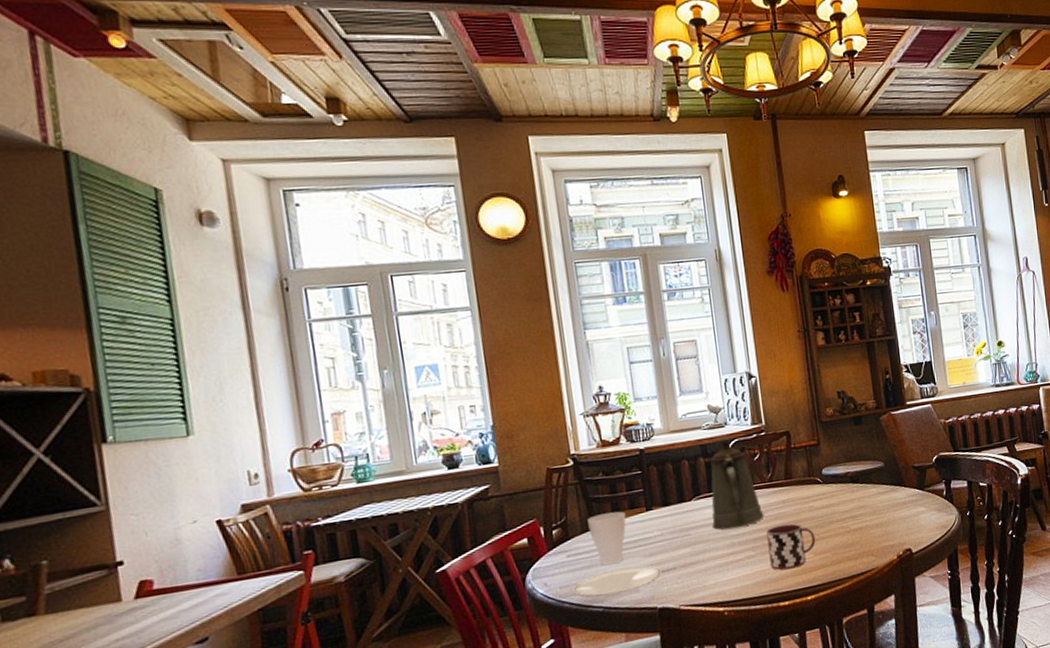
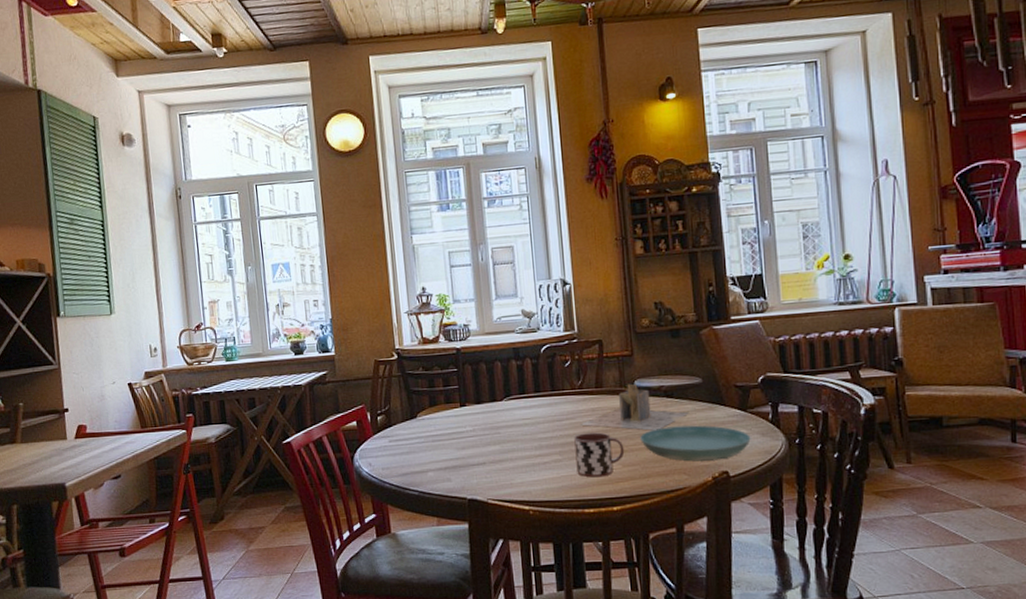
plate: present [573,565,663,598] -> none [393,457,473,482]
cup: present [587,511,627,566] -> none [408,405,442,454]
coffee pot: present [710,435,764,530] -> none [521,340,573,432]
napkin holder: none [771,472,875,519] -> present [580,384,691,431]
saucer: none [830,506,929,543] -> present [640,425,751,462]

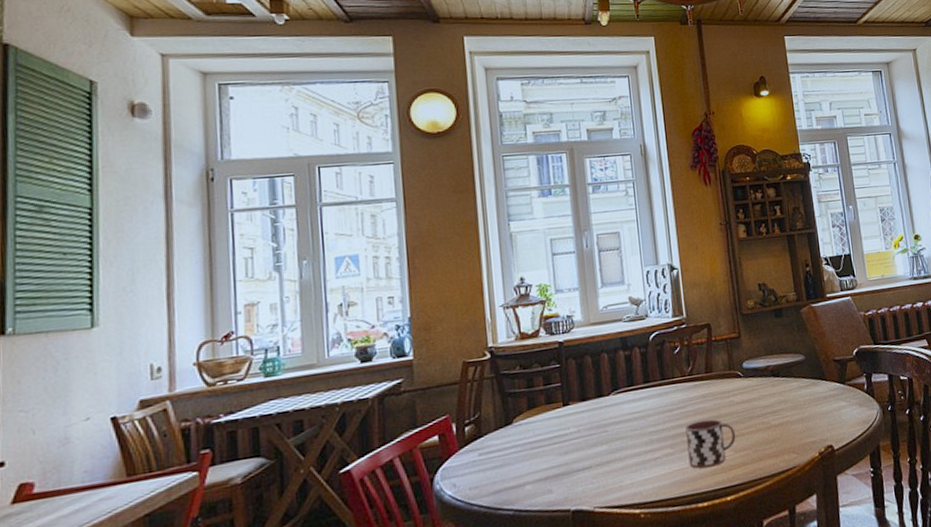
napkin holder: present [580,384,691,431] -> none [691,366,796,414]
saucer: present [640,425,751,462] -> none [750,401,851,440]

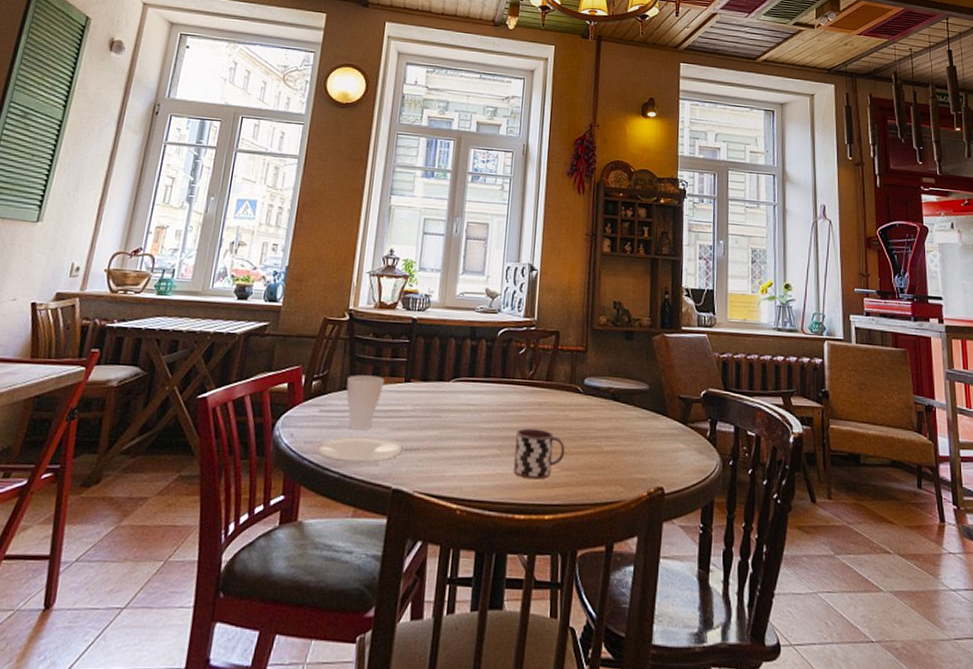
plate: none [483,464,578,500] -> present [316,435,406,464]
cup: none [502,406,542,465] -> present [346,375,385,431]

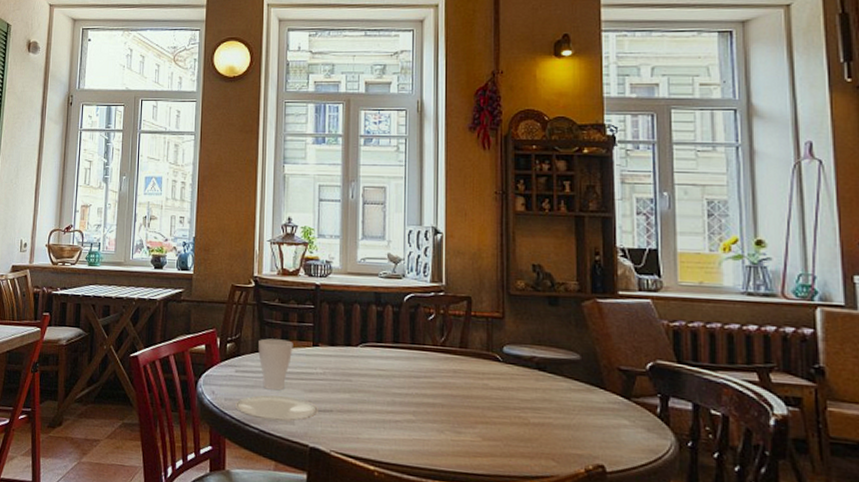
cup: present [513,428,565,480] -> none [431,395,486,448]

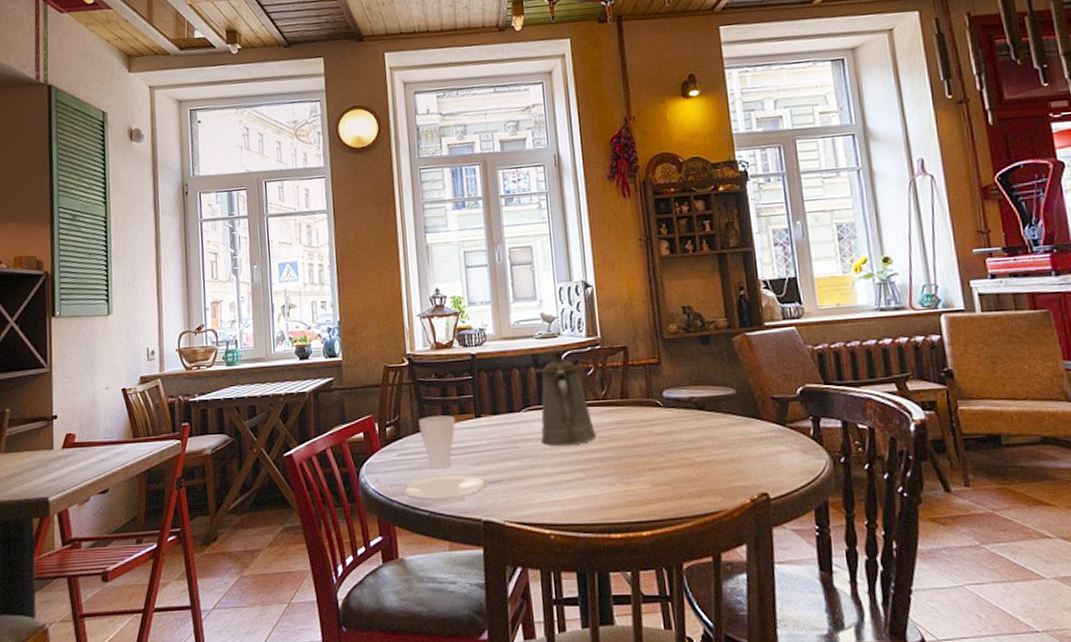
coffee pot: none [375,288,431,387] -> present [540,346,597,446]

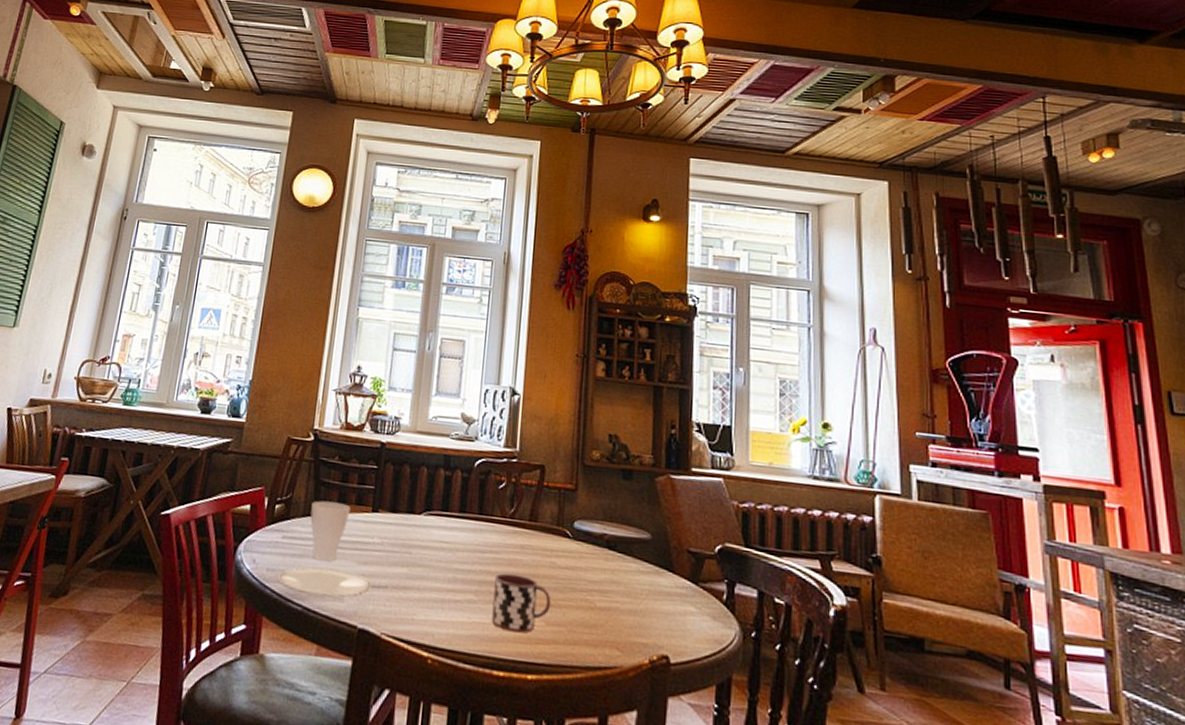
coffee pot: present [540,346,597,446] -> none [437,451,497,563]
cup: none [598,448,654,498] -> present [491,573,551,634]

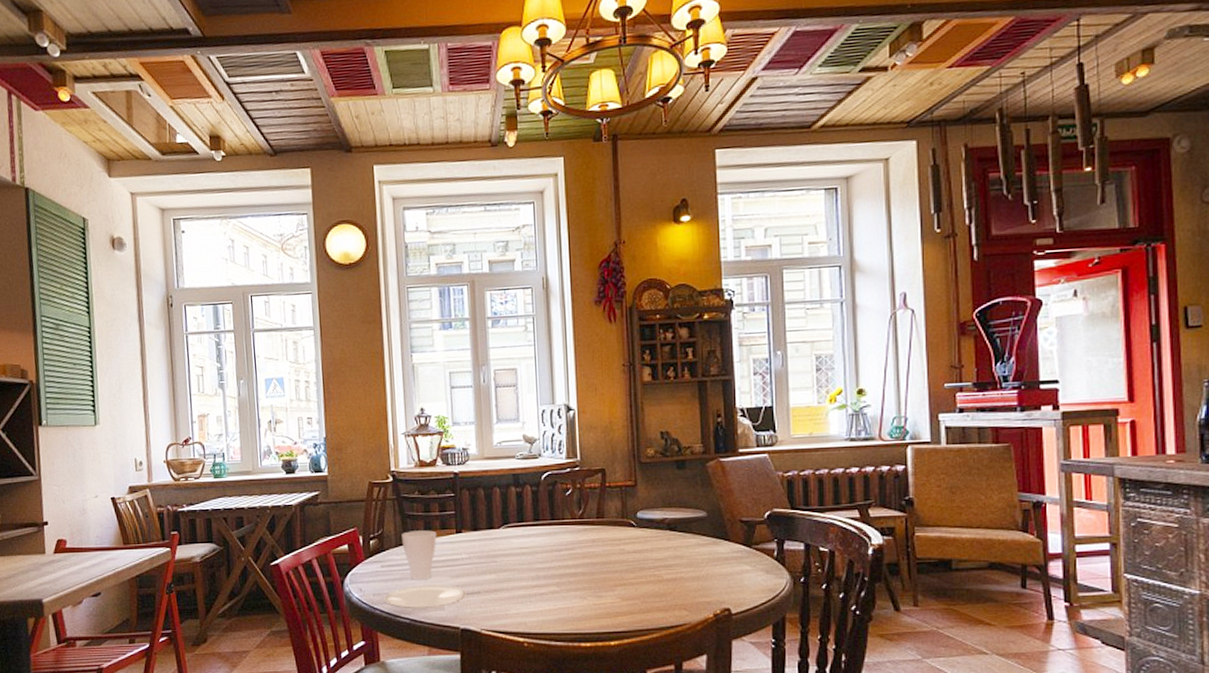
cup: present [491,573,551,634] -> none [573,564,624,611]

